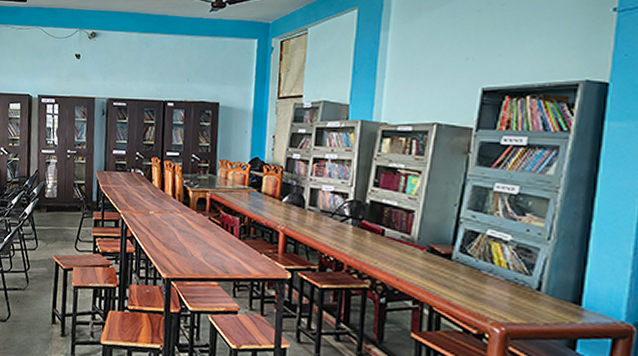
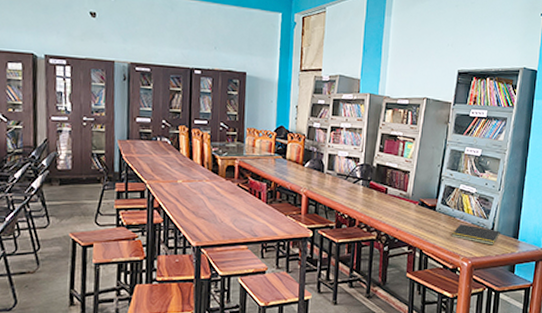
notepad: none [474,279,551,311] -> present [451,224,500,246]

